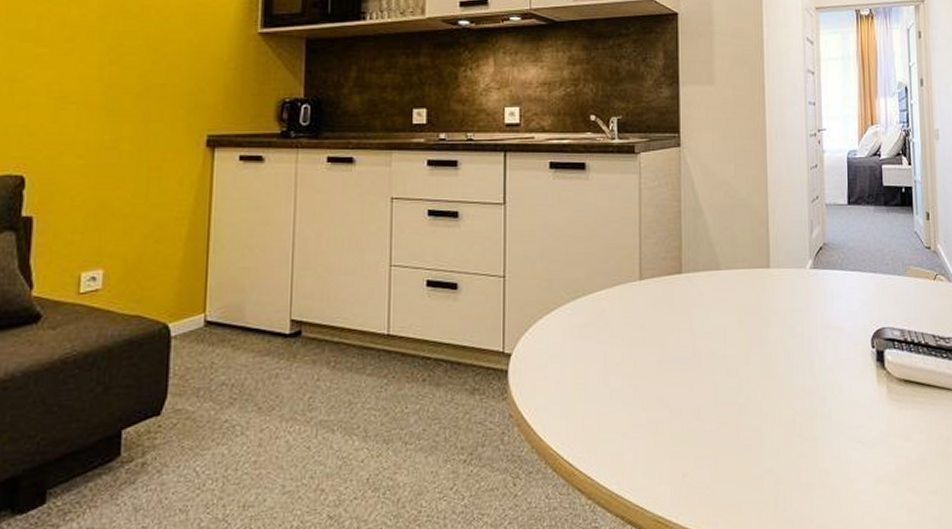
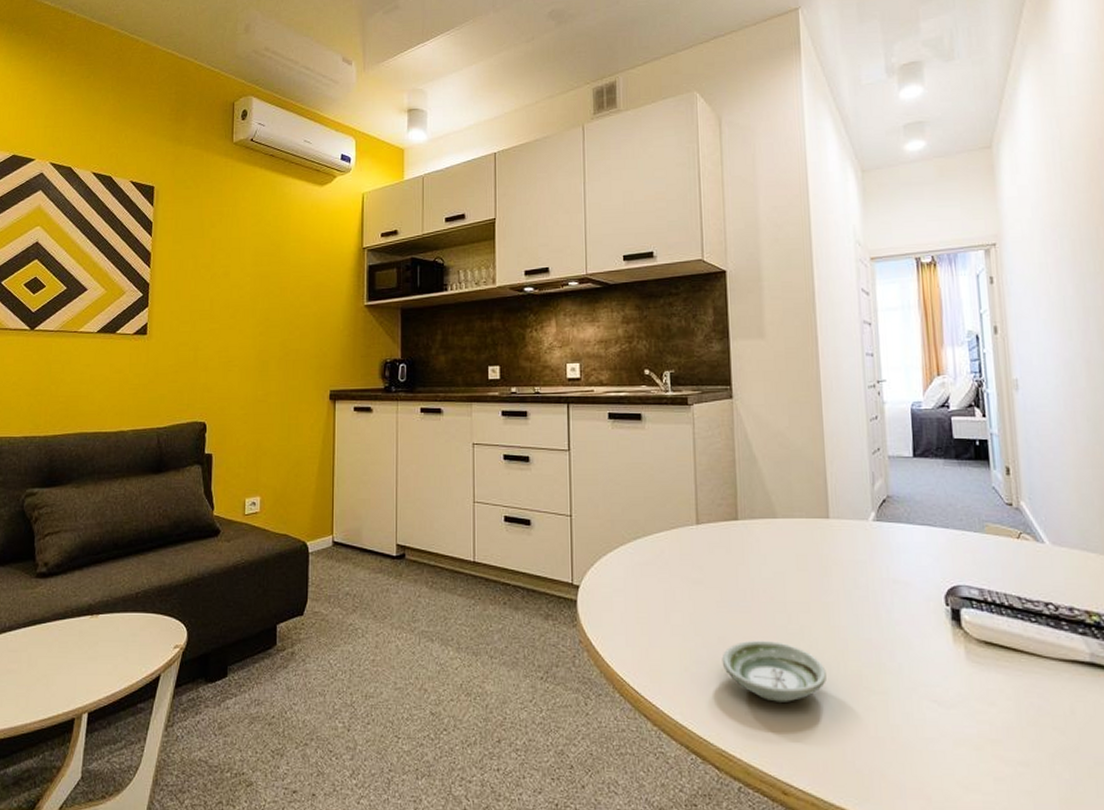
saucer: none [661,396,762,460] -> present [721,640,826,702]

